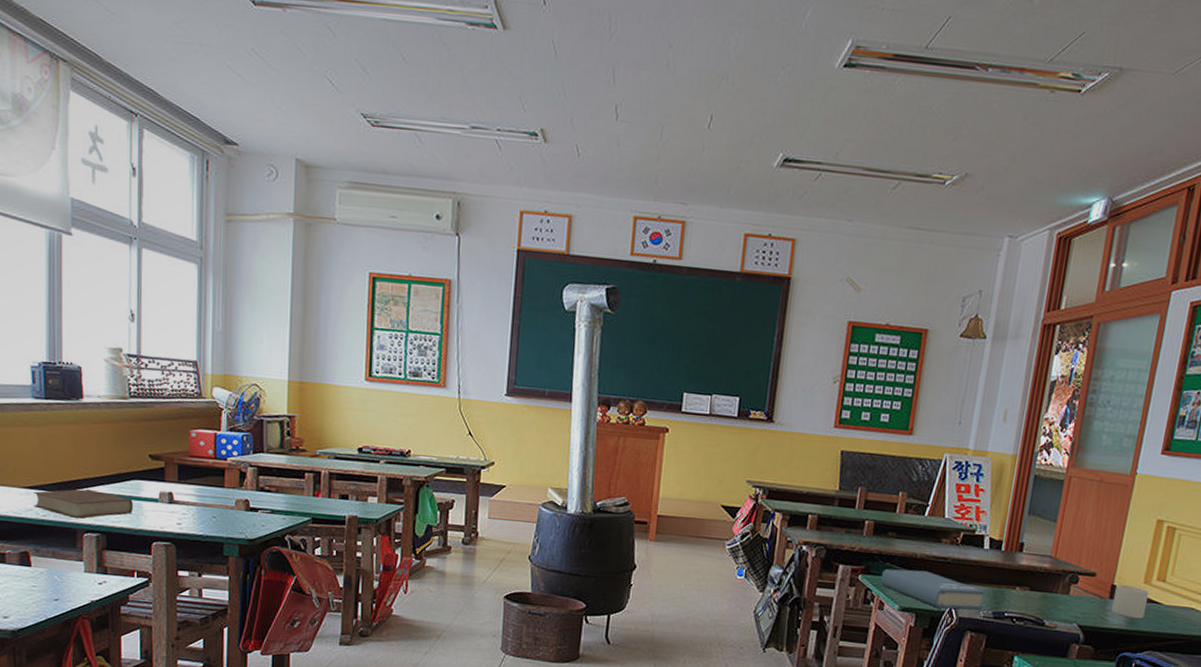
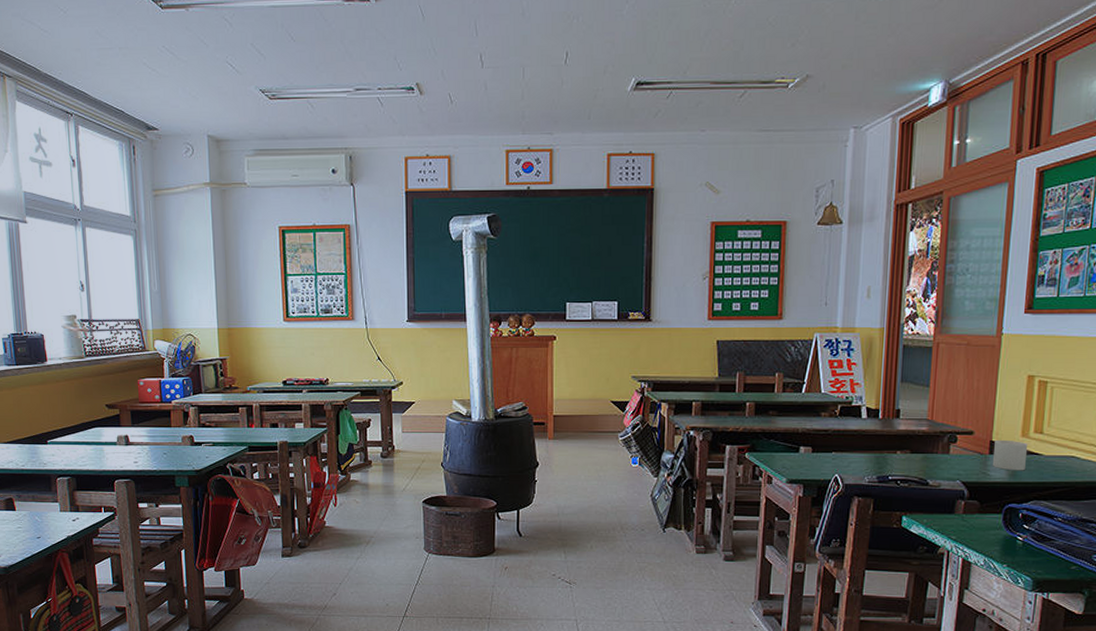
book: present [34,488,134,519] -> none [13,439,97,465]
book: present [881,568,985,610] -> none [767,444,867,478]

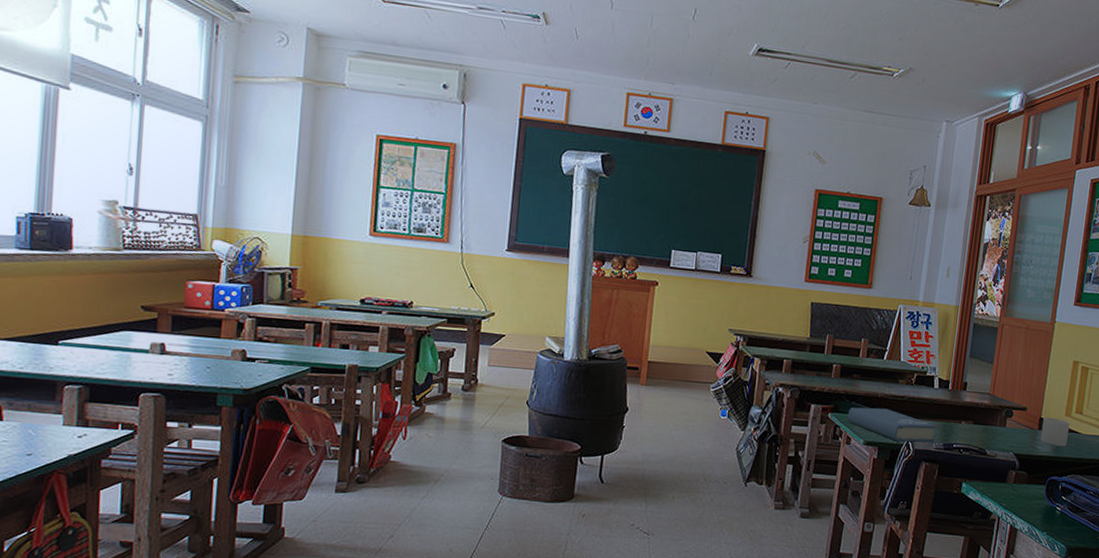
book: none [767,444,867,478] -> present [848,407,936,443]

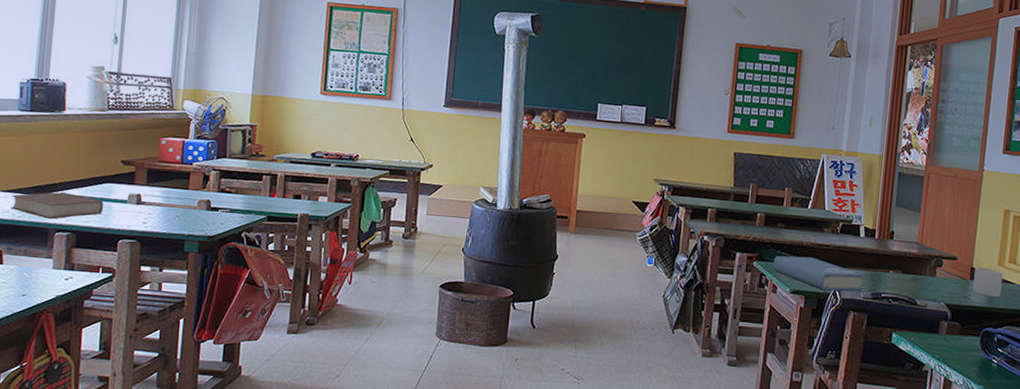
book: none [10,340,122,370] -> present [11,191,104,219]

